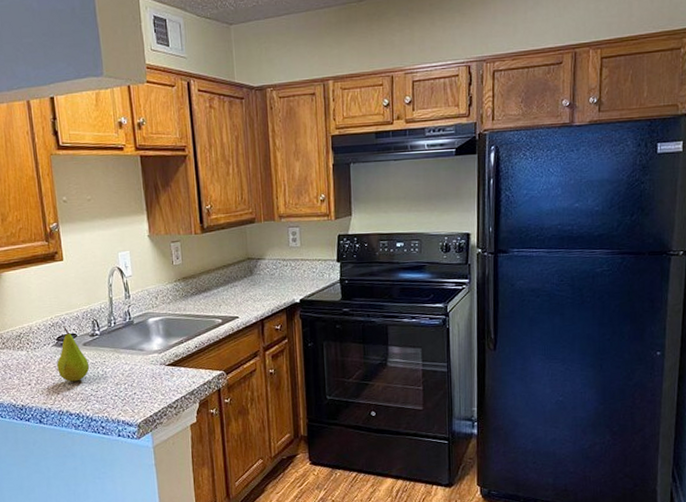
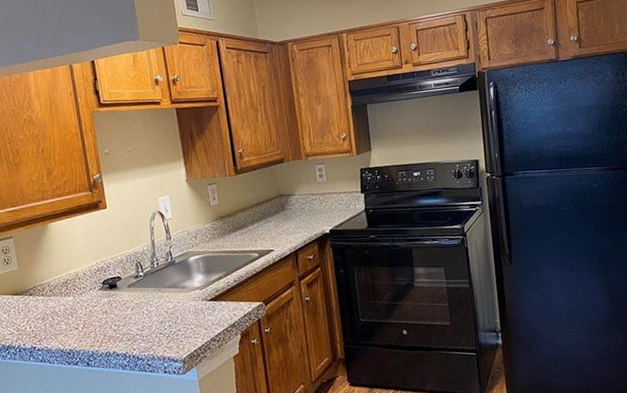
fruit: present [57,326,89,382] -> none [103,270,134,323]

